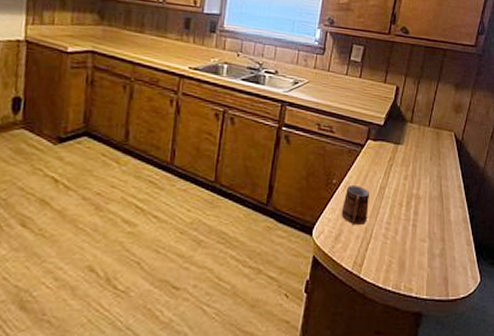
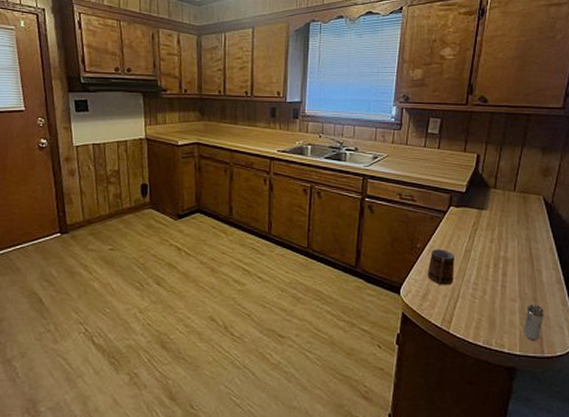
shaker: none [431,244,451,283] -> present [523,304,544,340]

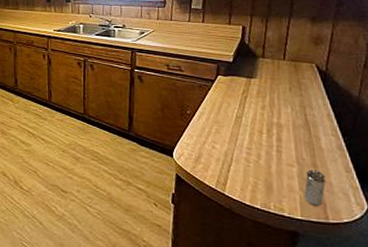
mug: present [427,249,455,286] -> none [198,115,227,150]

